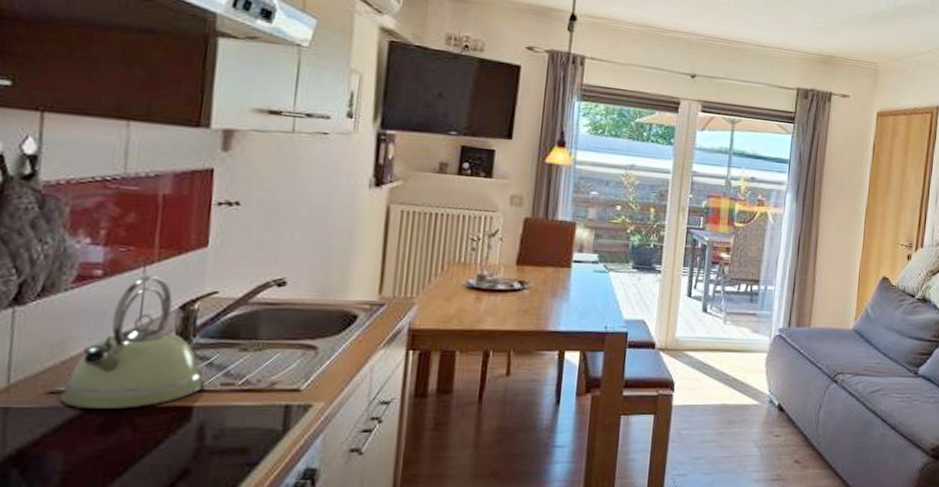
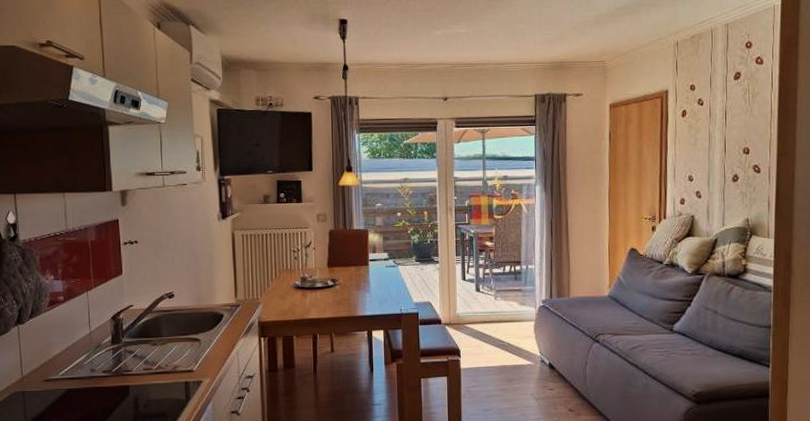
kettle: present [59,276,204,410] -> none [51,298,133,391]

